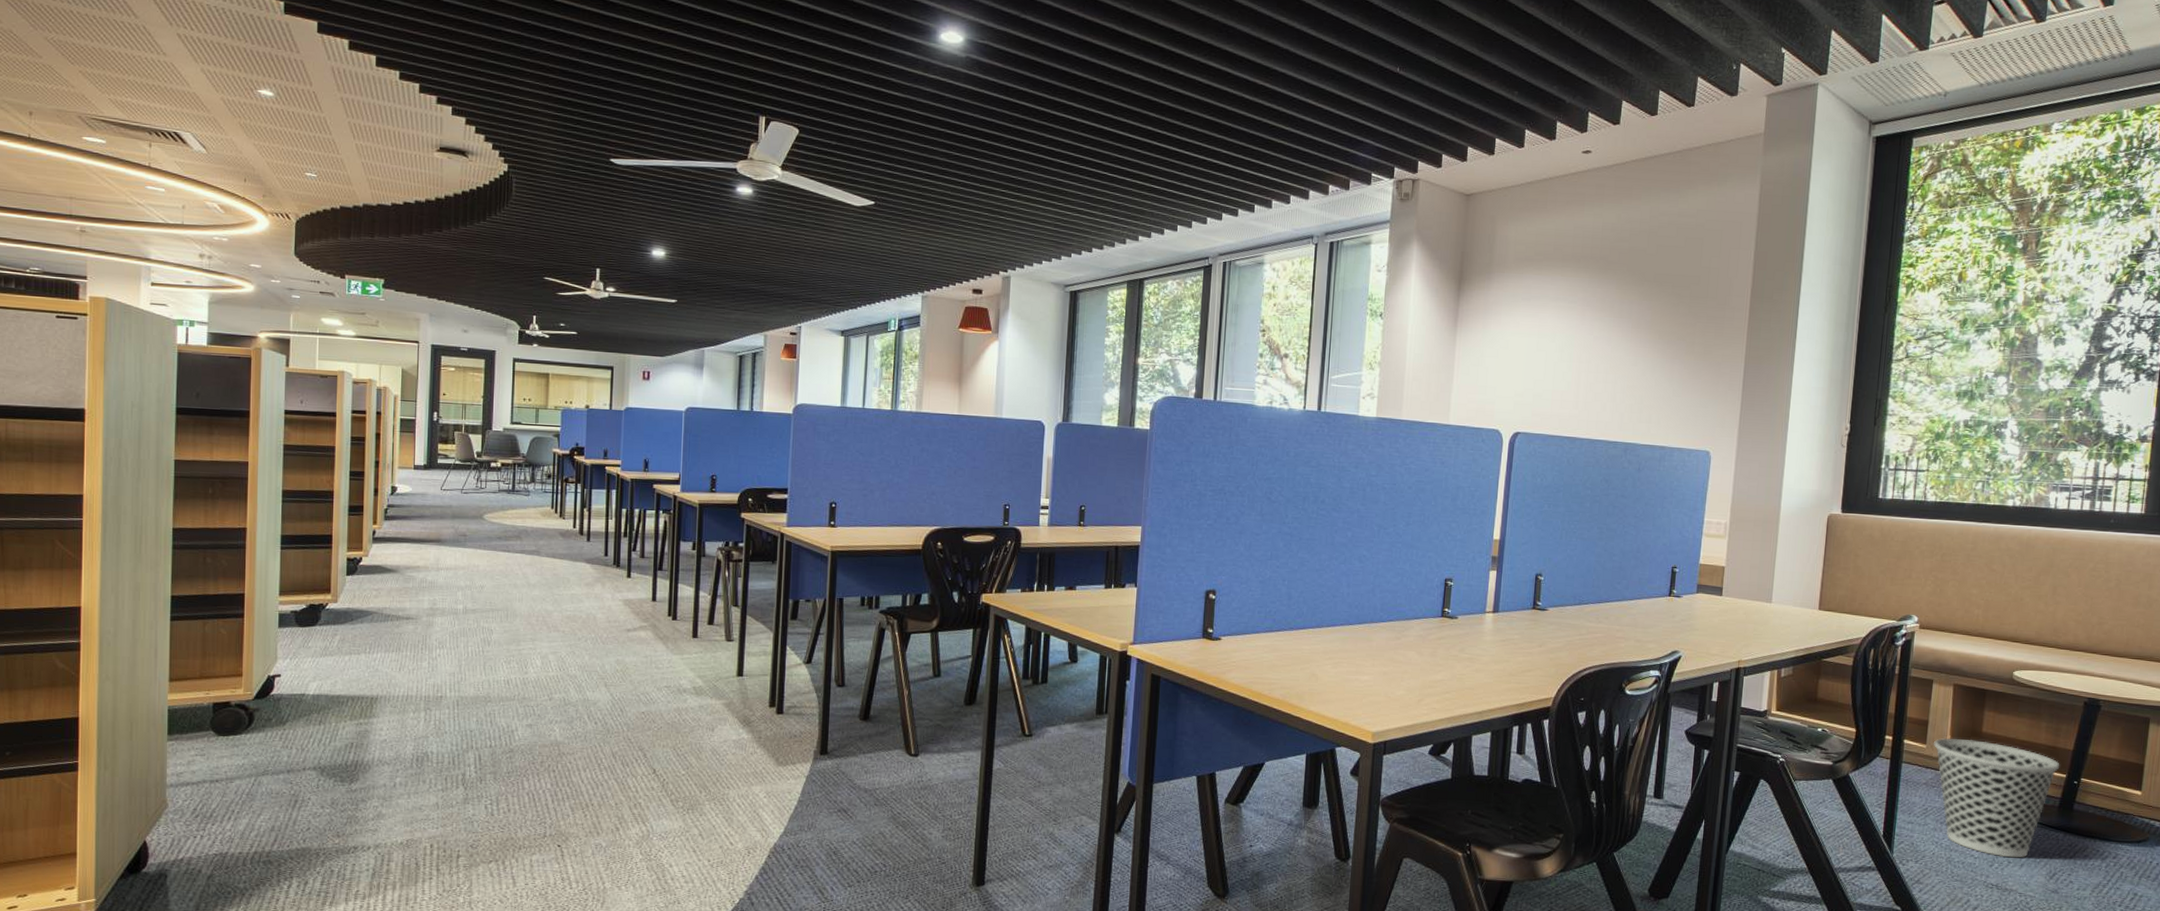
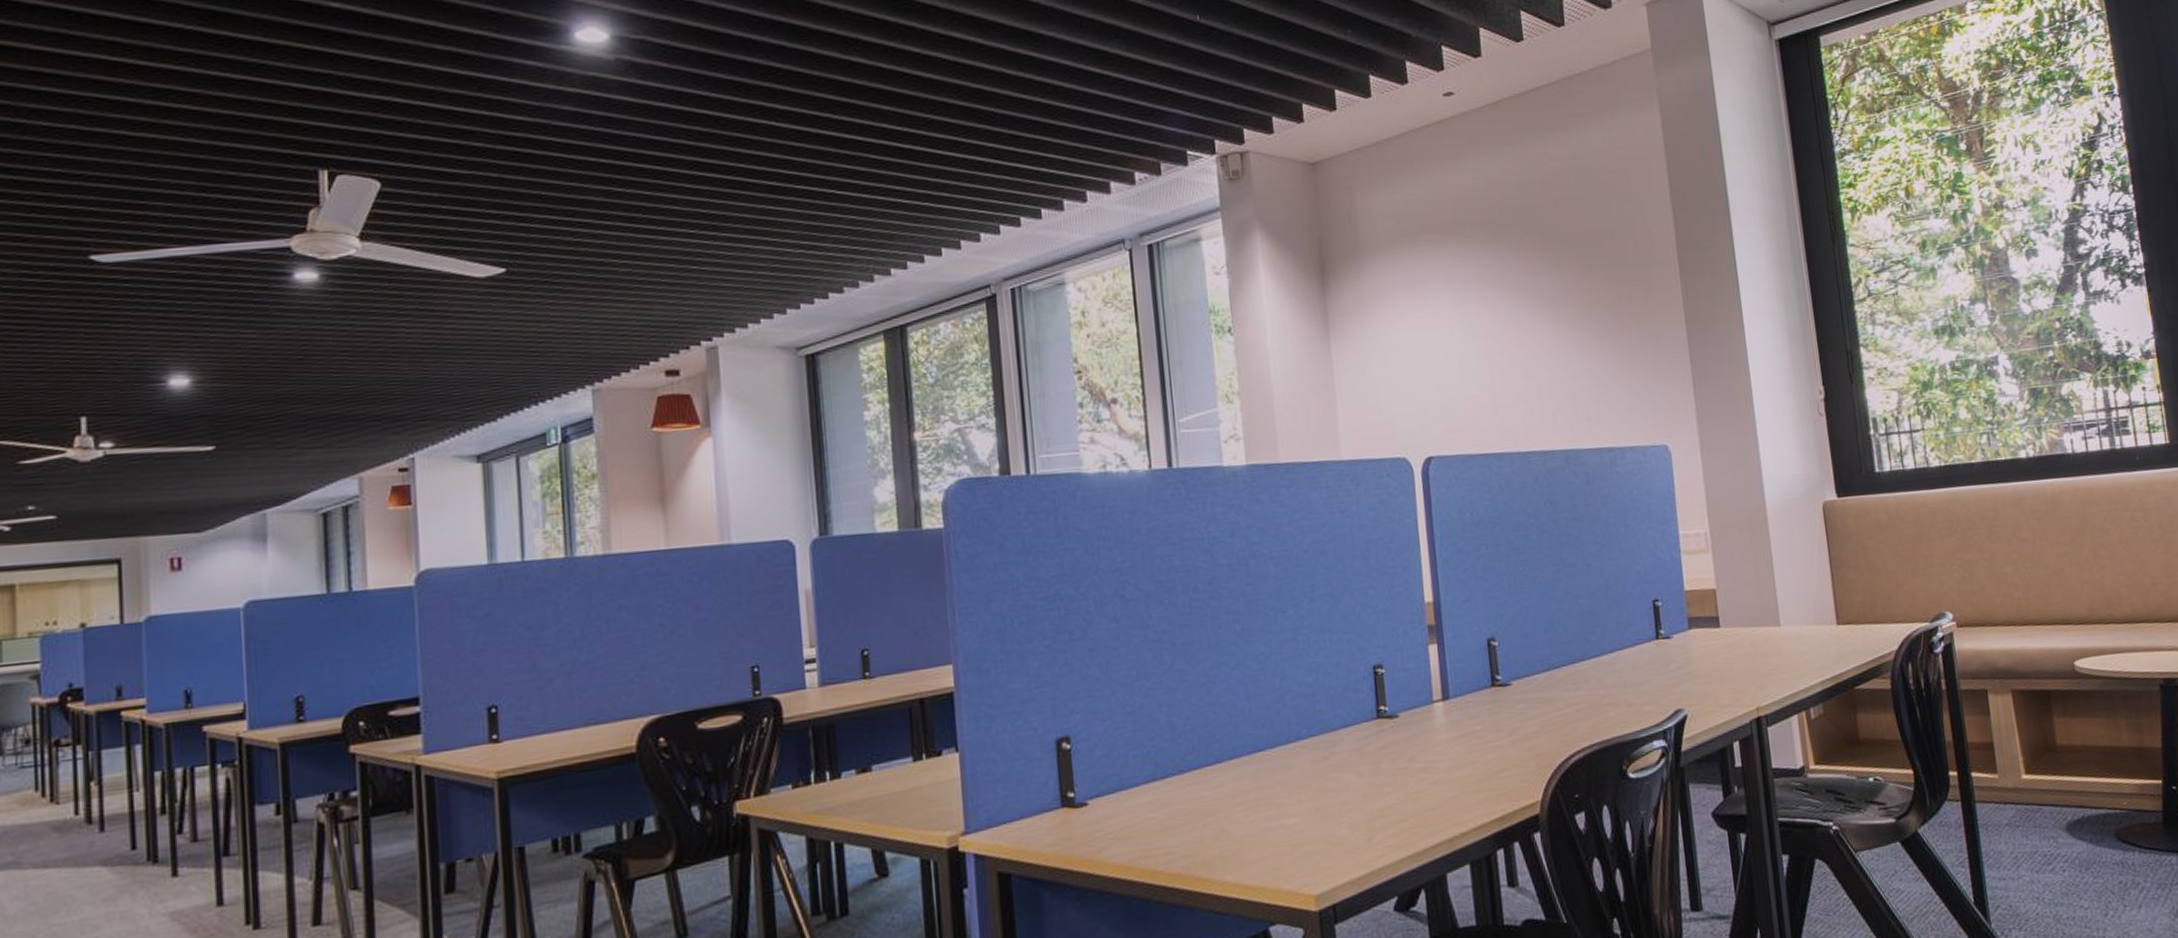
wastebasket: present [1933,738,2060,858] -> none [2005,756,2153,902]

